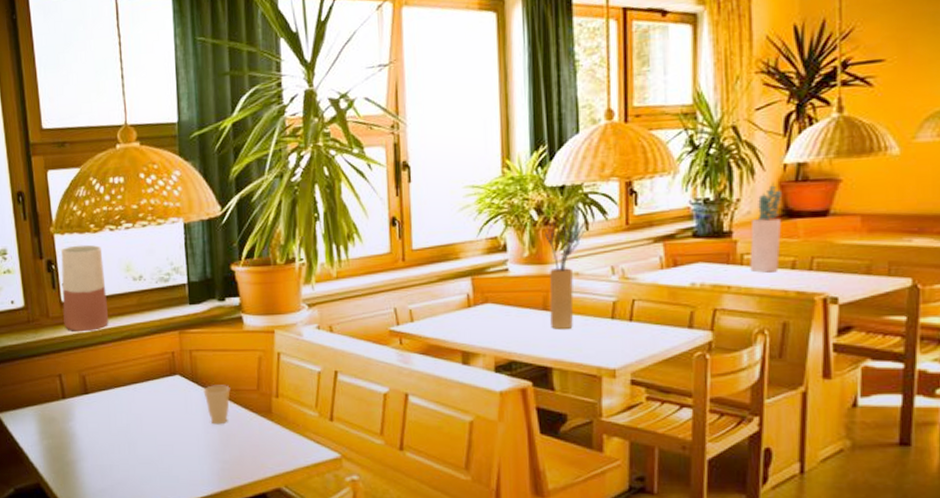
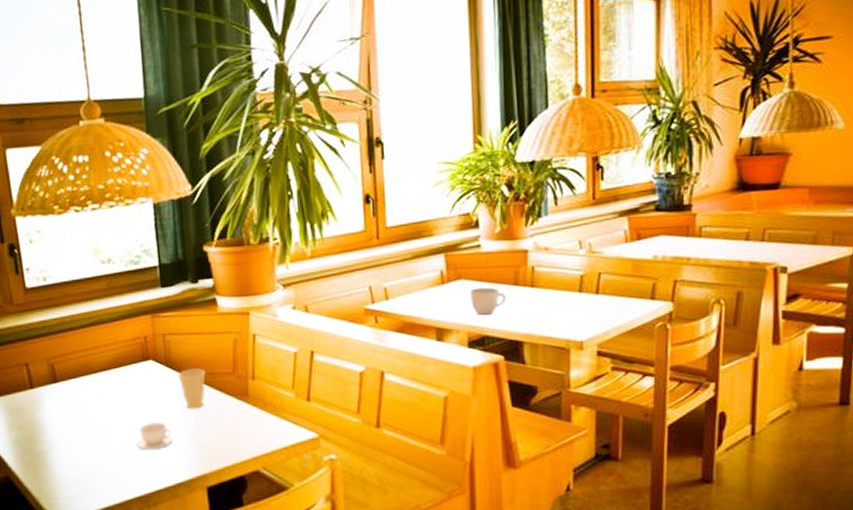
vase: present [61,244,109,331] -> none [23,227,78,318]
teacup: none [162,436,197,463] -> present [136,422,173,449]
cup: none [497,311,535,339] -> present [470,287,506,315]
vase: present [545,217,588,331] -> none [516,193,557,305]
vase: present [749,182,782,273] -> none [707,156,737,245]

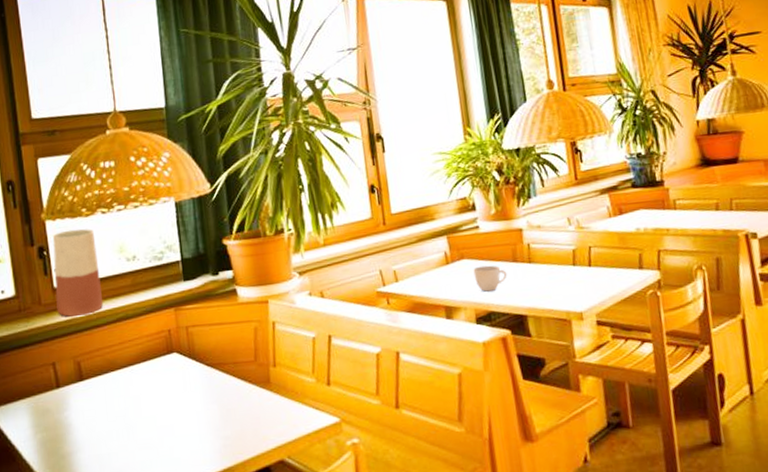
vase: none [23,227,78,318] -> present [52,228,104,317]
teacup: present [136,422,173,449] -> none [162,415,198,445]
cup: present [178,368,206,409] -> none [201,359,228,400]

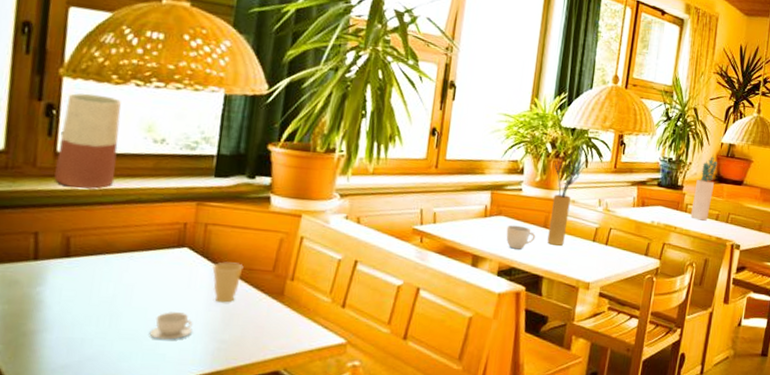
teacup: none [162,415,198,445] -> present [149,312,193,340]
cup: none [201,359,228,400] -> present [212,262,244,303]
vase: none [507,176,543,280] -> present [547,154,588,247]
vase: none [678,136,706,216] -> present [690,154,717,221]

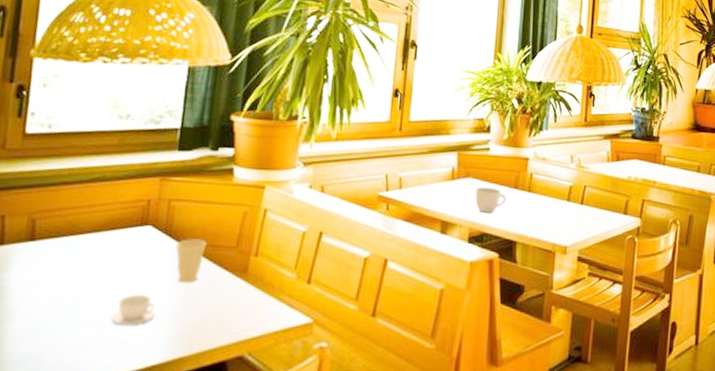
vase: present [54,93,121,189] -> none [22,73,89,169]
vase: present [547,154,588,247] -> none [519,109,557,208]
vase: present [690,154,717,221] -> none [670,102,693,173]

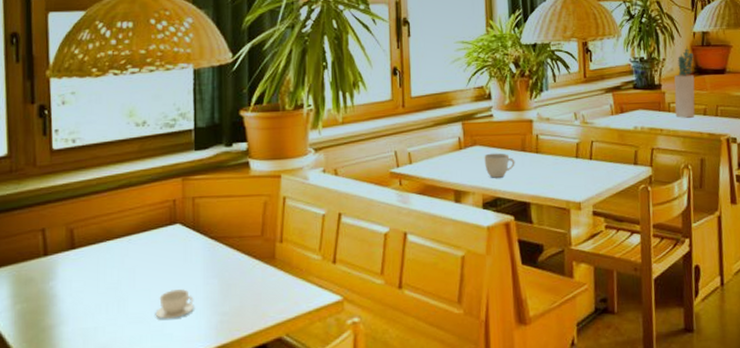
cup: present [175,239,207,283] -> none [205,232,233,275]
vase: none [670,102,693,173] -> present [674,46,695,118]

